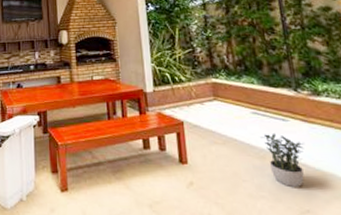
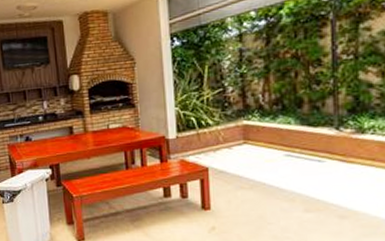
potted plant: present [260,133,304,187] -> none [292,175,338,227]

